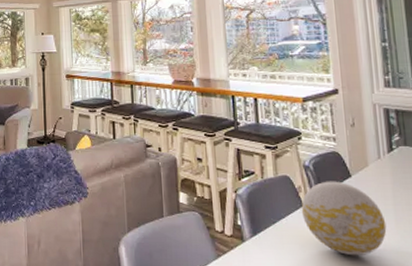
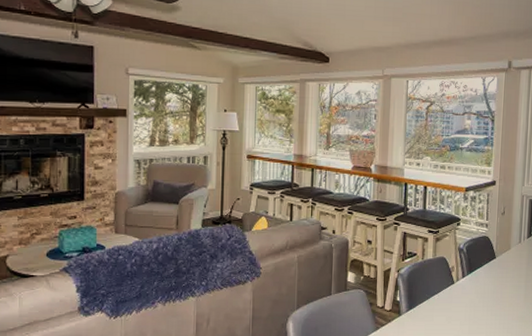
decorative ball: present [301,181,387,256] -> none [452,262,517,325]

